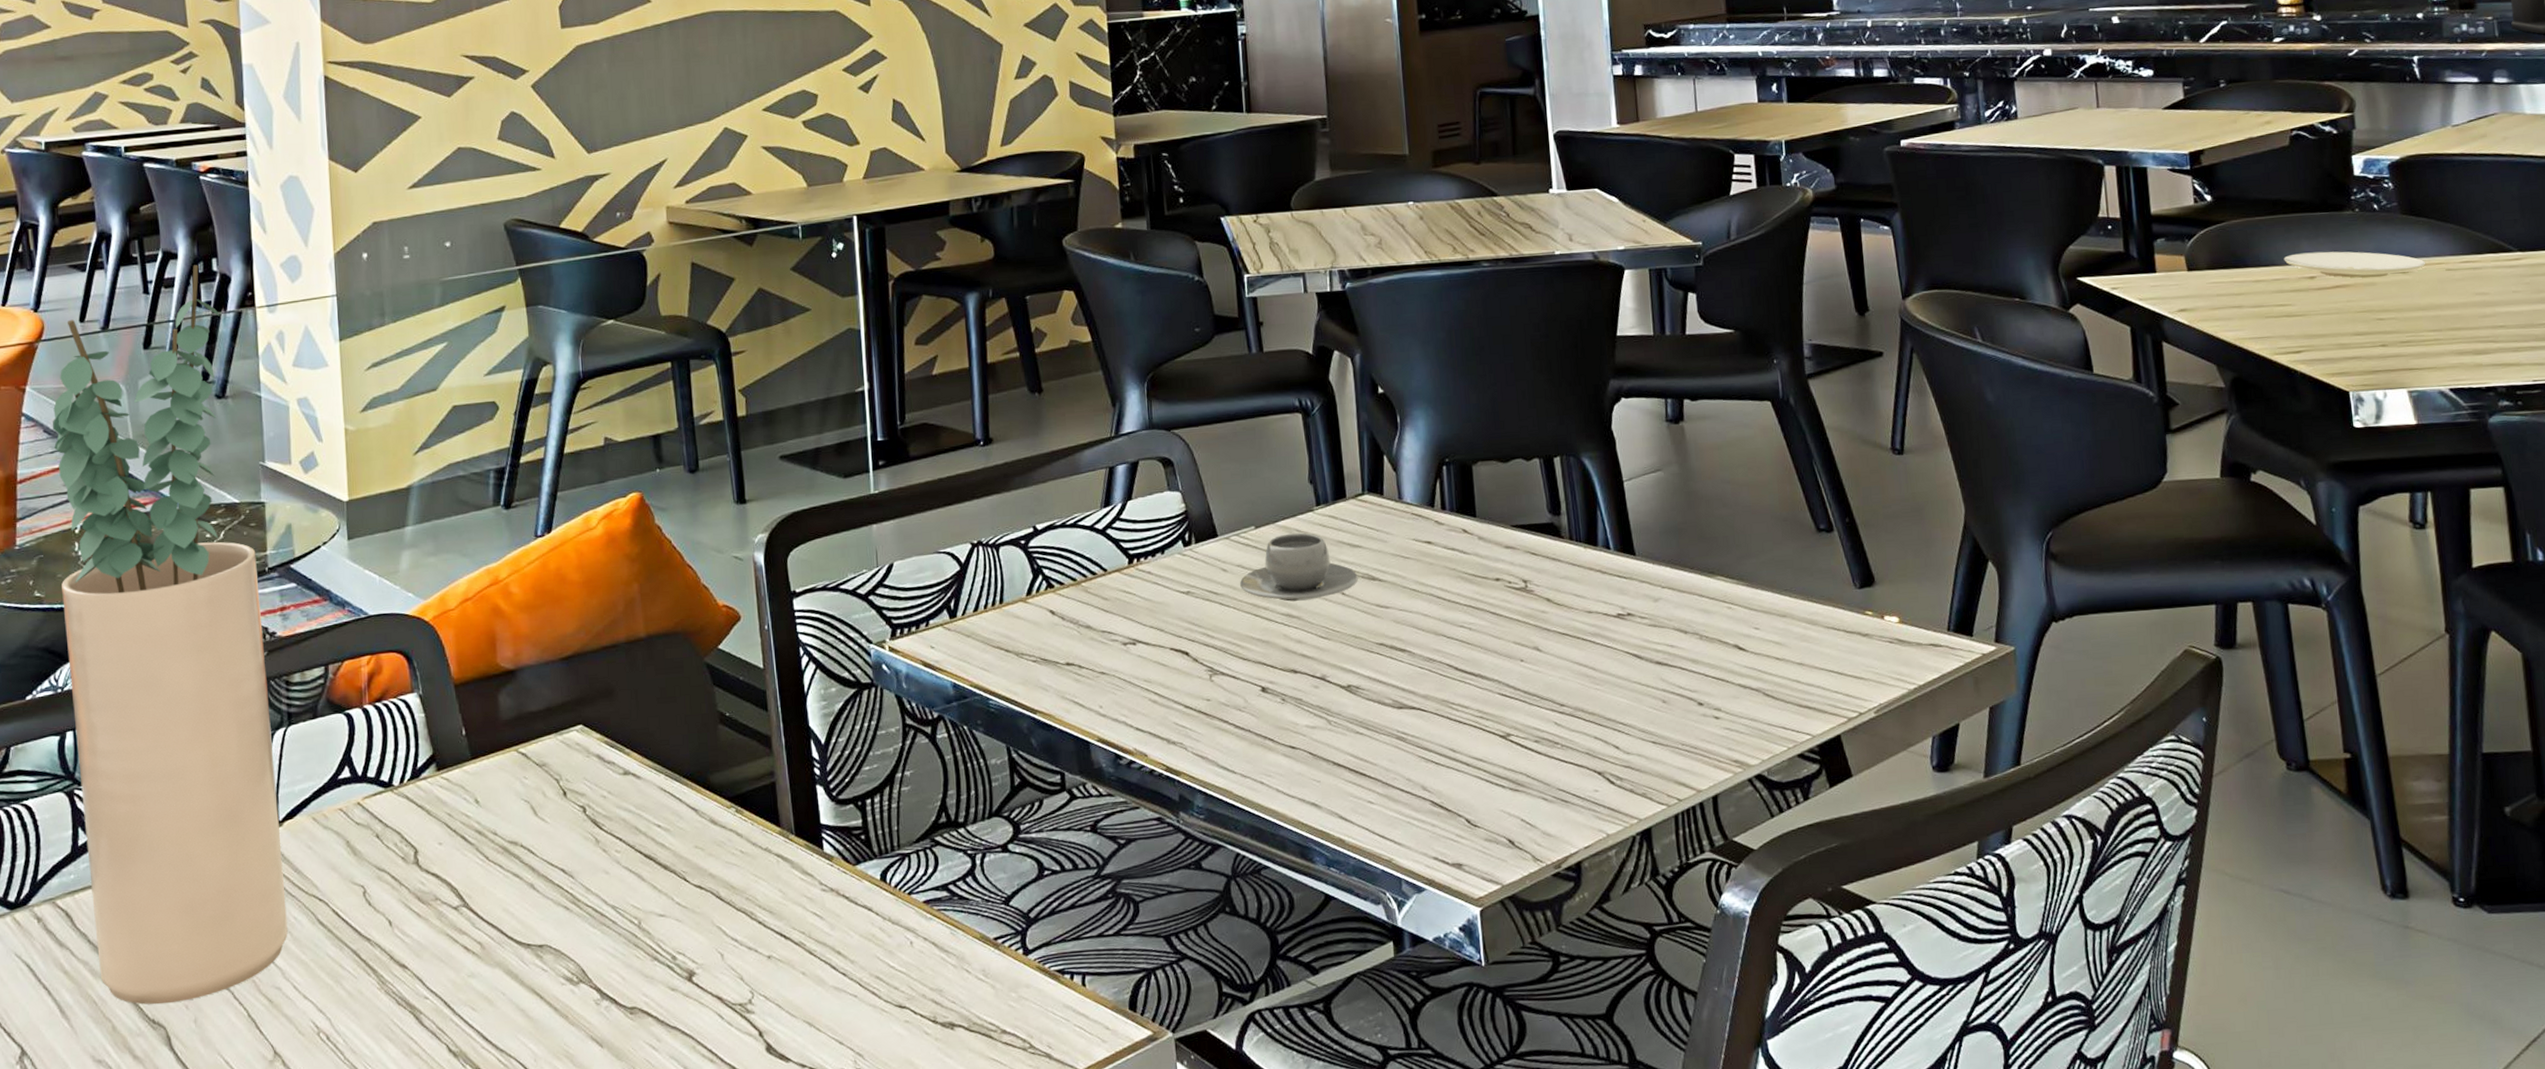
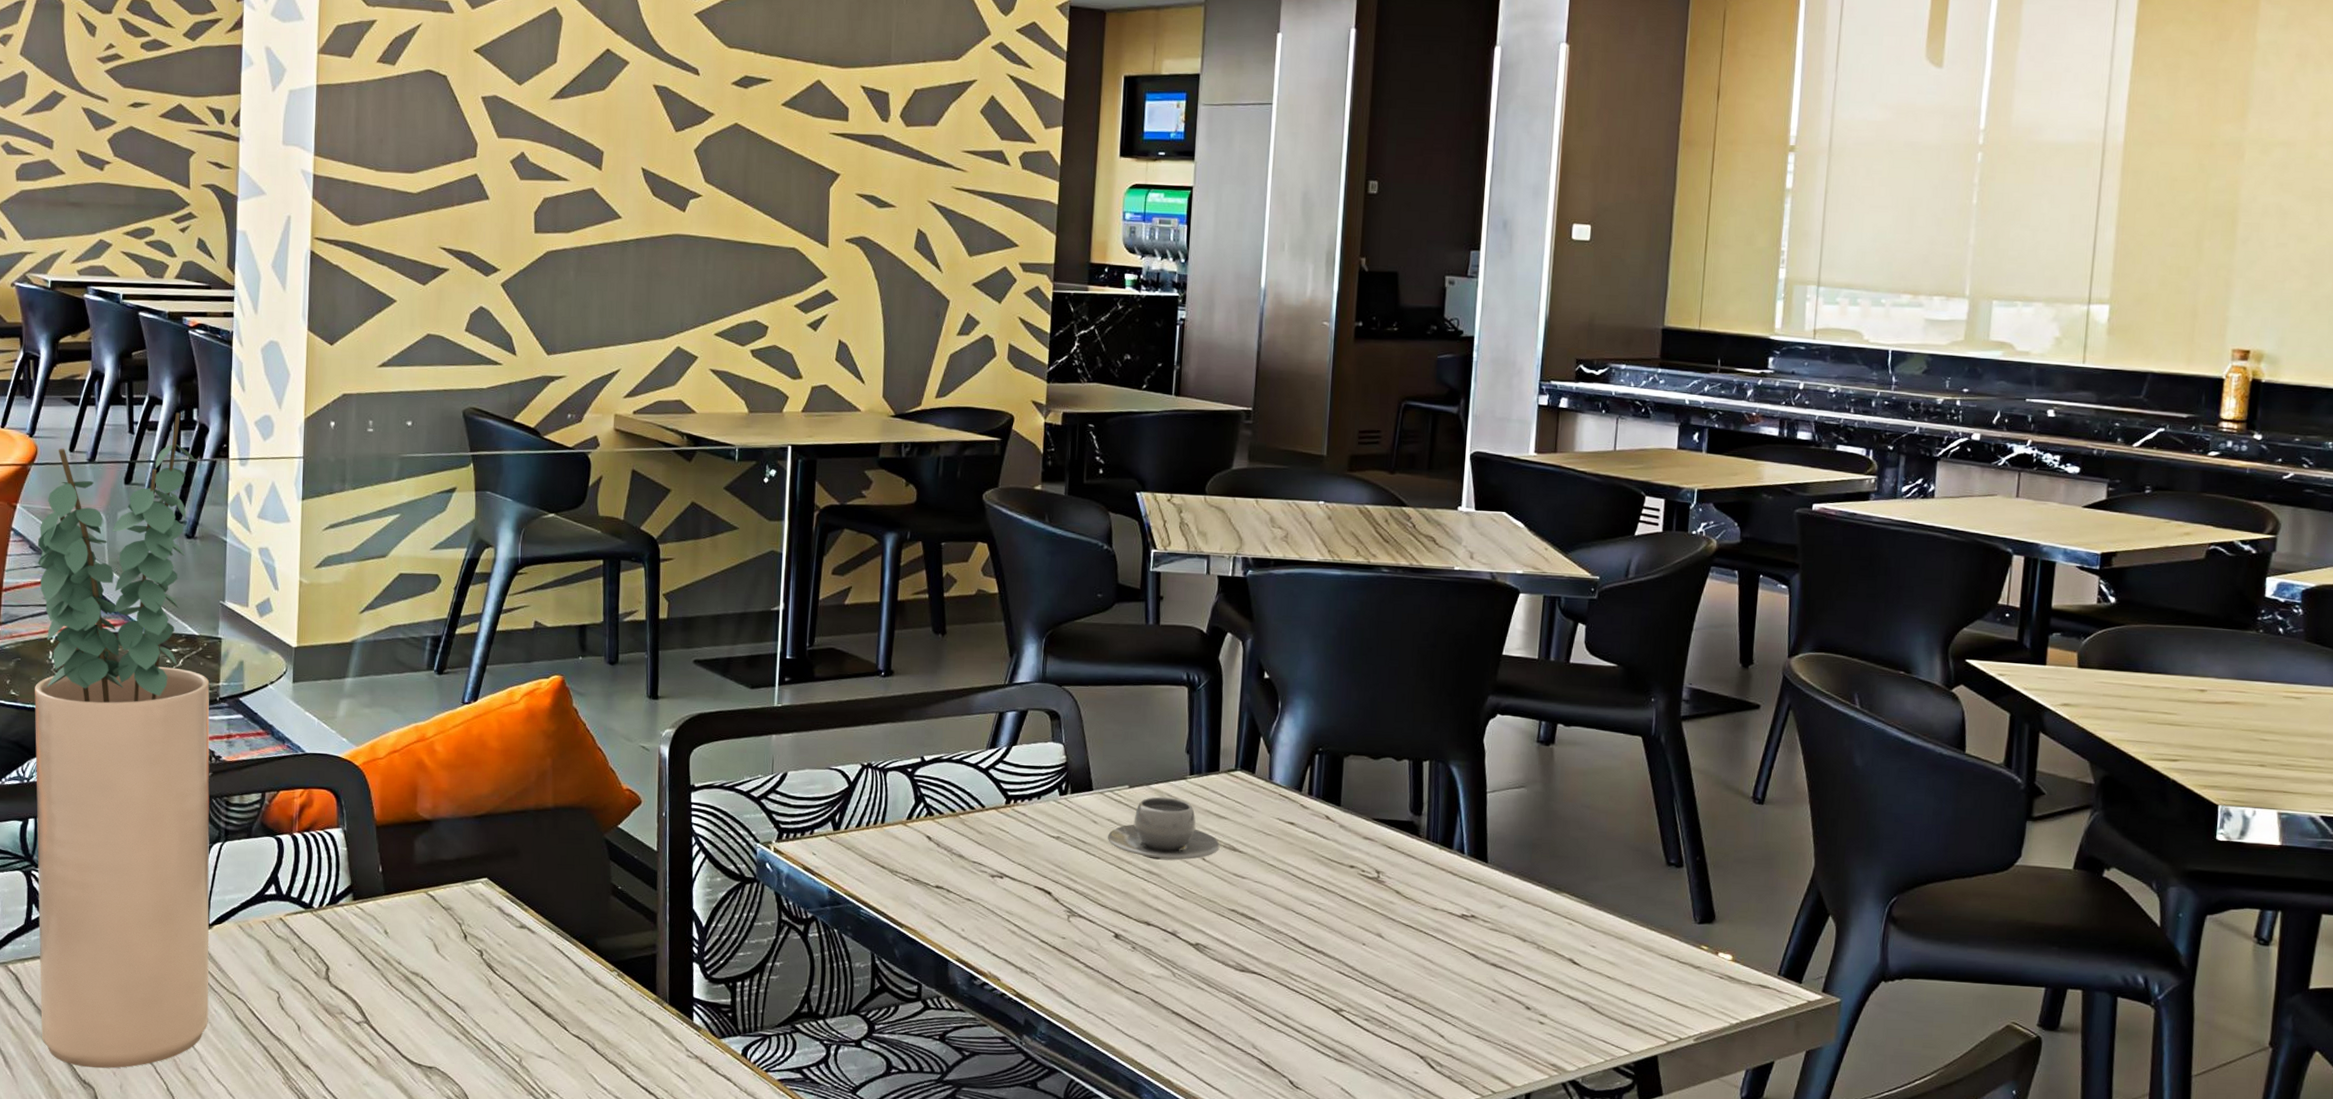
plate: present [2284,251,2426,278] -> none [2177,665,2322,699]

